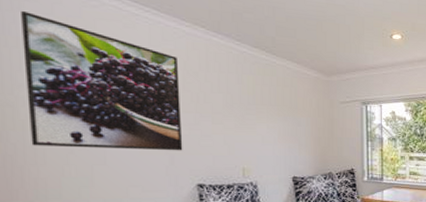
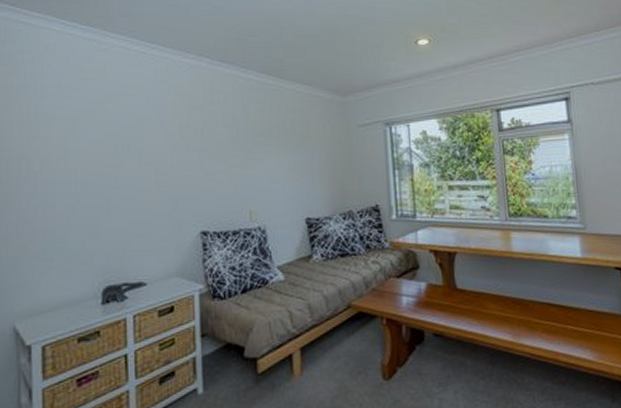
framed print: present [21,10,183,151] -> none [40,62,186,197]

